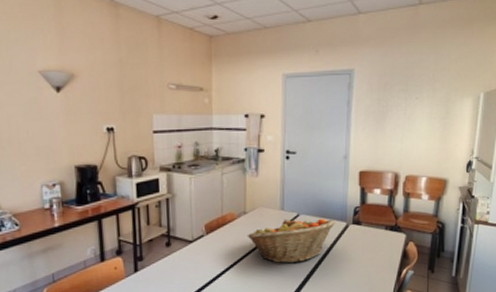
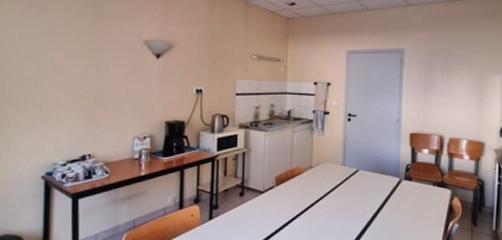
fruit basket: present [247,218,336,264] -> none [312,173,390,215]

